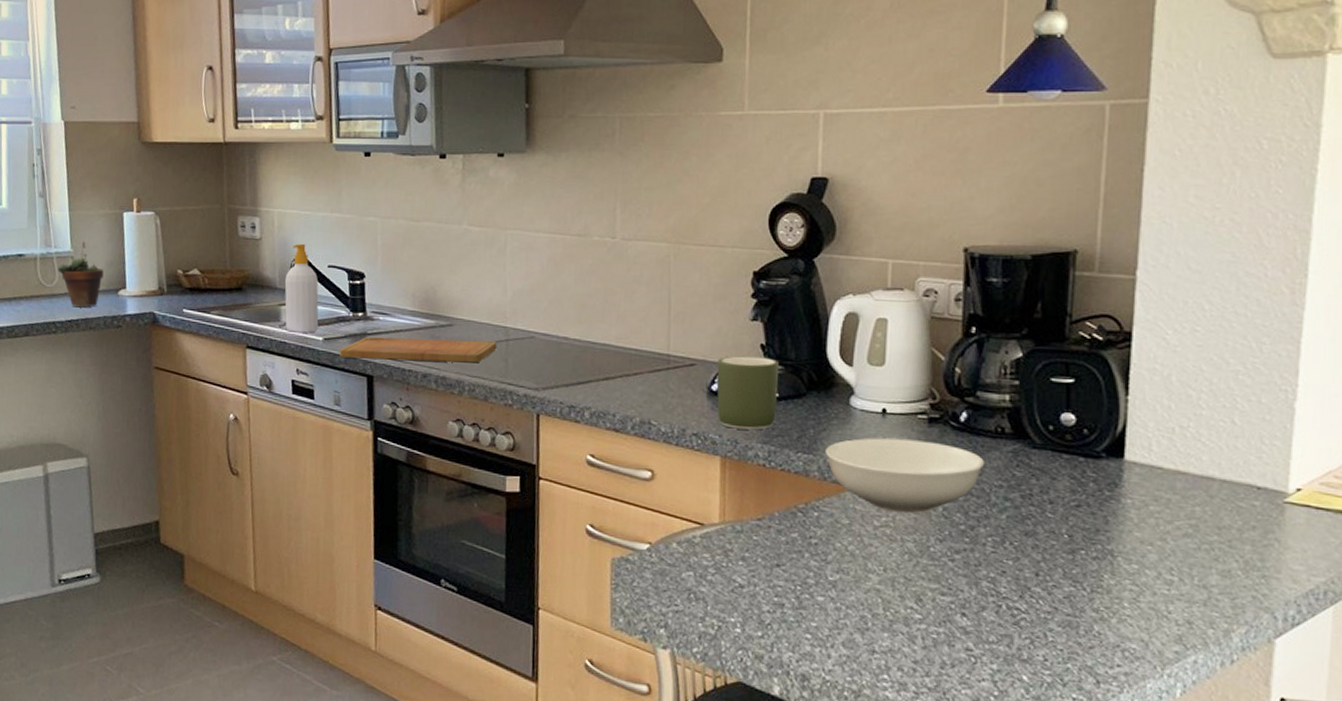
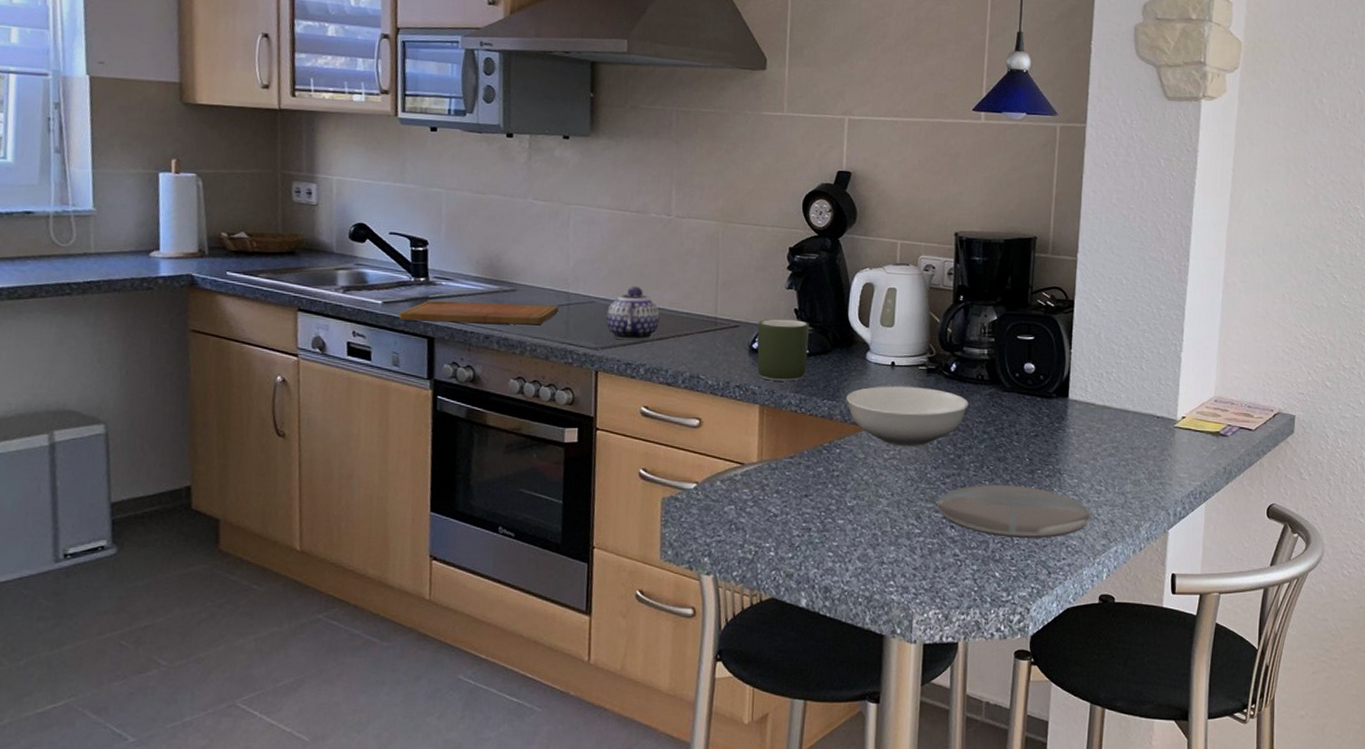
succulent plant: present [57,240,104,308] -> none [74,199,133,269]
soap bottle: present [284,243,319,334] -> none [341,210,379,297]
teapot: none [547,318,605,381] -> present [606,285,660,341]
plate: none [942,564,1157,638] -> present [936,484,1091,538]

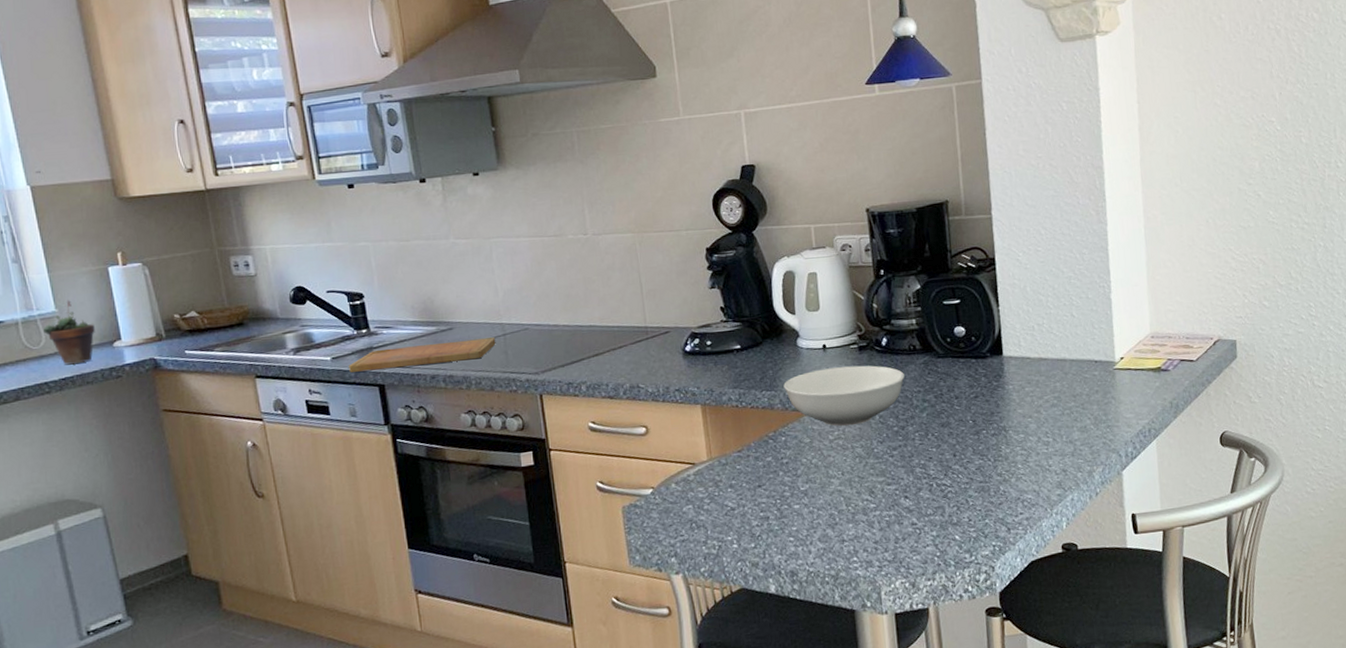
succulent plant: none [74,199,133,269] -> present [42,299,95,365]
teapot: present [606,285,660,341] -> none [541,307,593,362]
mug: present [757,318,810,382] -> none [687,317,741,380]
plate: present [936,484,1091,538] -> none [887,448,1042,501]

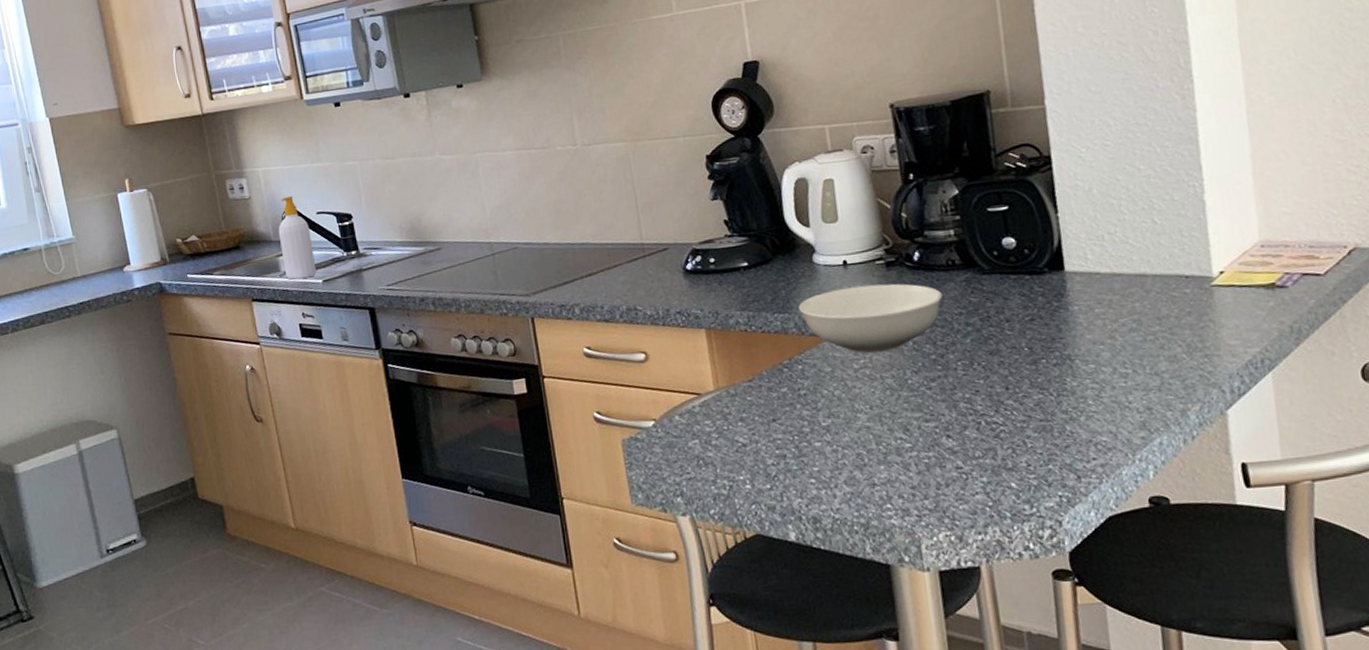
succulent plant: present [42,299,95,365] -> none [62,226,107,290]
soap bottle: none [285,274,325,358] -> present [278,195,317,281]
cutting board: present [349,337,496,372] -> none [339,257,485,295]

